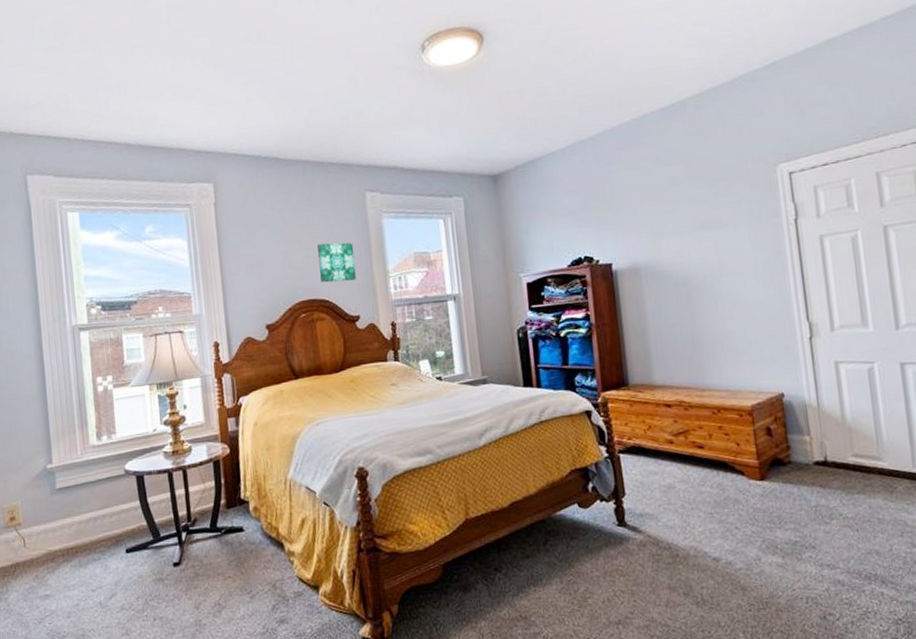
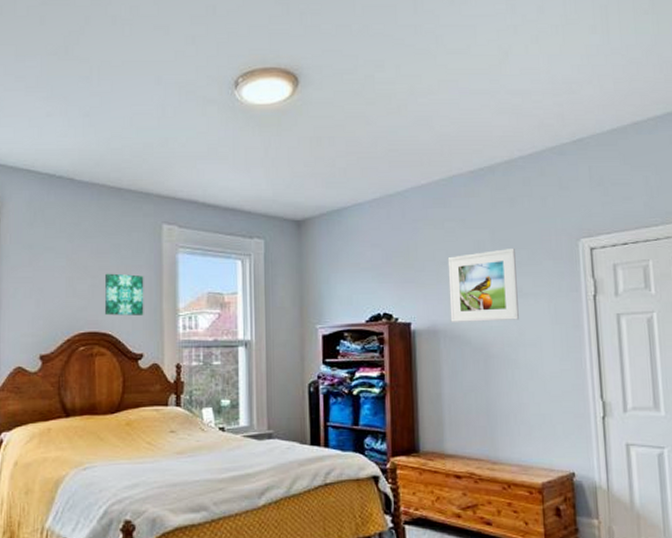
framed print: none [644,180,720,259] -> present [447,247,519,322]

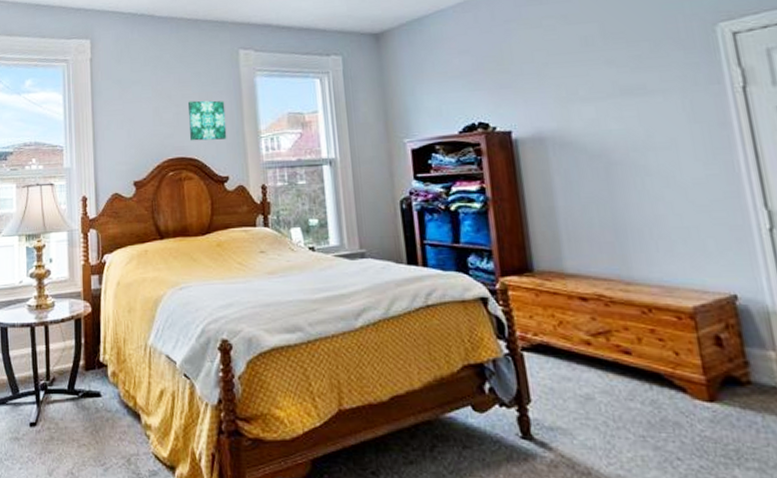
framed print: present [447,247,519,322] -> none [549,40,645,128]

